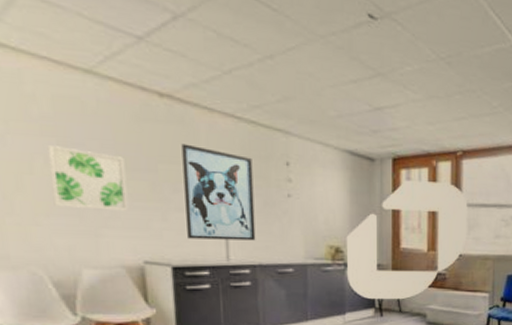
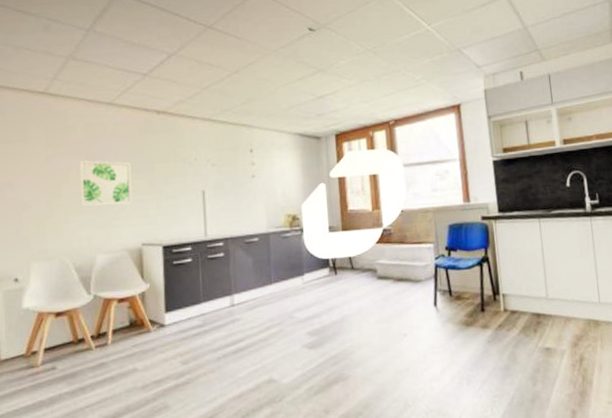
wall art: present [181,143,256,241] -> none [172,146,228,221]

